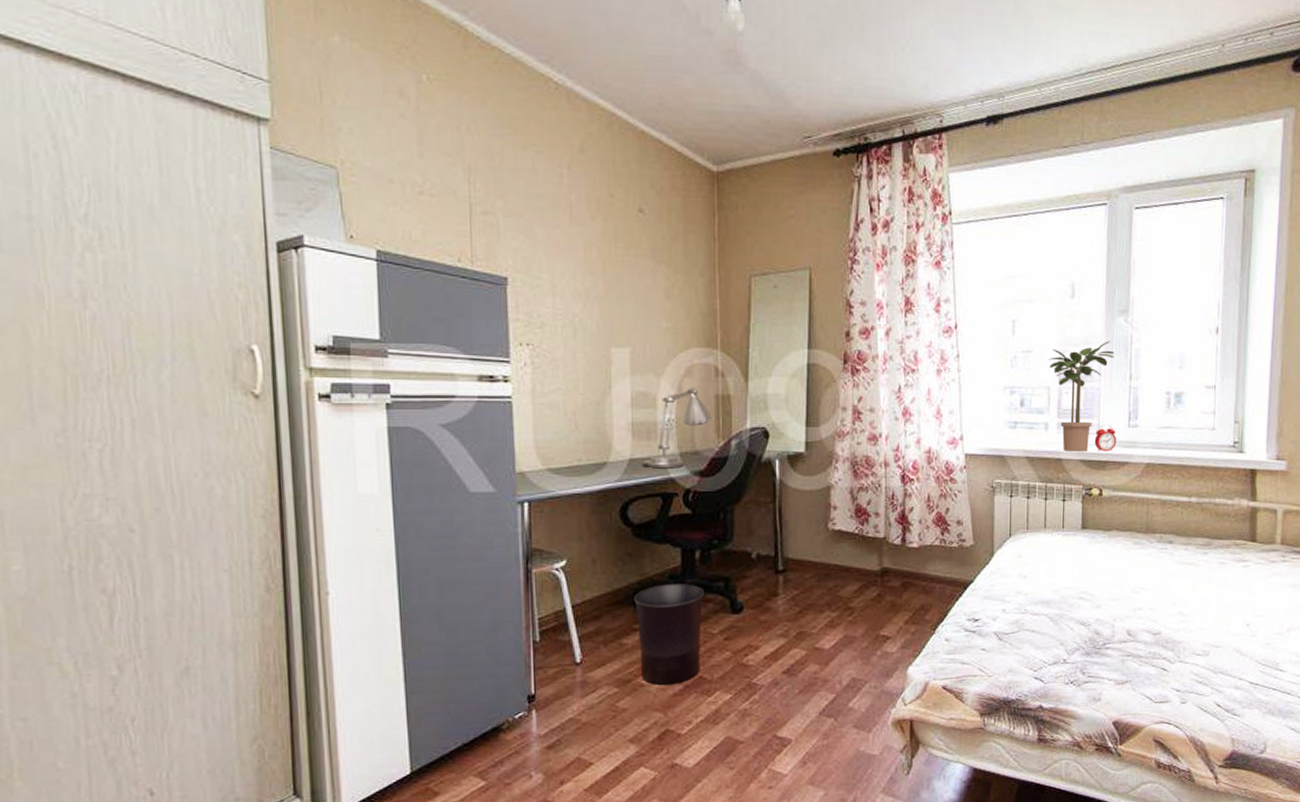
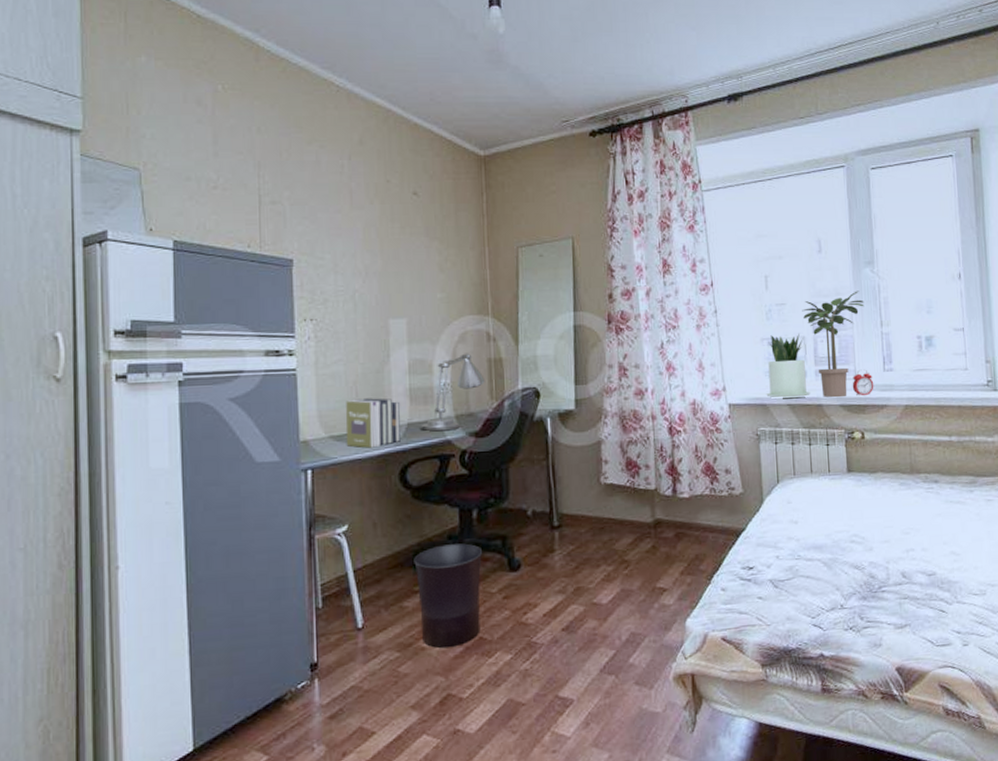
books: none [564,431,622,483] -> present [345,398,401,448]
planter: none [1005,383,1050,450] -> present [766,333,810,398]

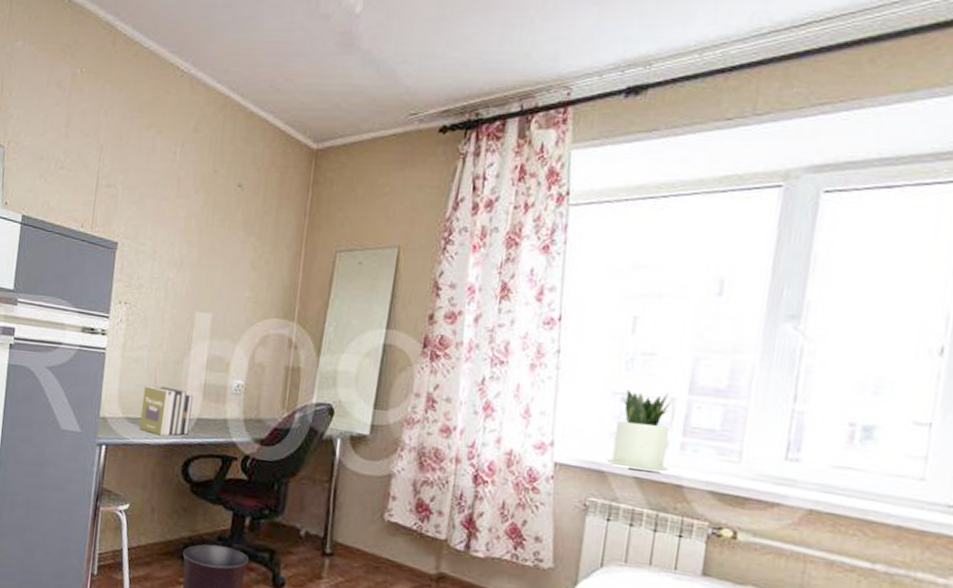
desk lamp: present [419,353,485,432] -> none [207,356,279,433]
potted plant: present [802,290,865,398] -> none [677,351,774,483]
alarm clock: present [852,369,874,397] -> none [731,451,766,487]

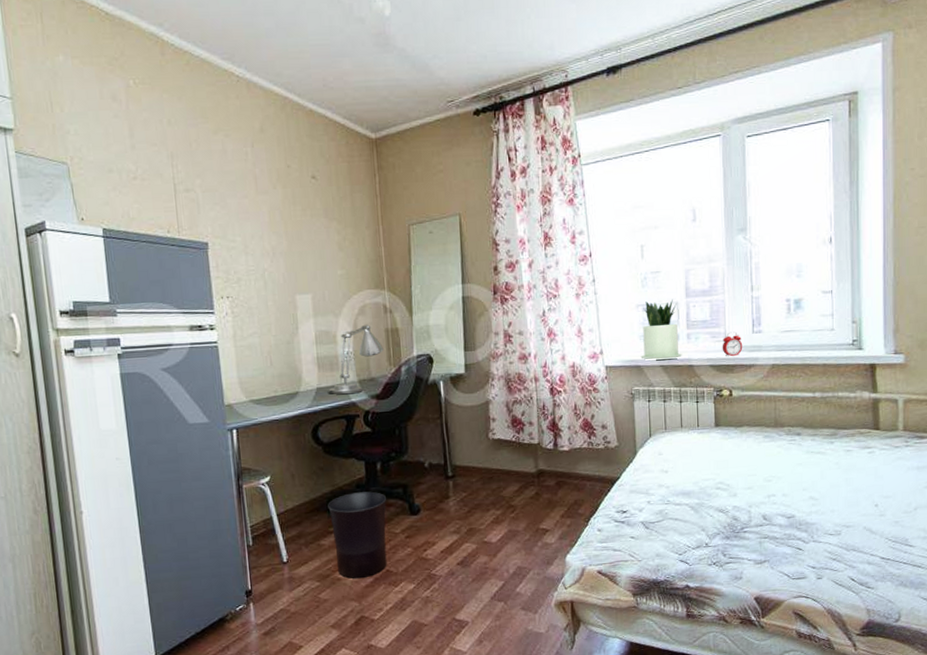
books: present [139,385,193,437] -> none [262,366,312,410]
desk lamp: none [207,356,279,433] -> present [327,324,383,395]
alarm clock: none [731,451,766,487] -> present [722,331,743,357]

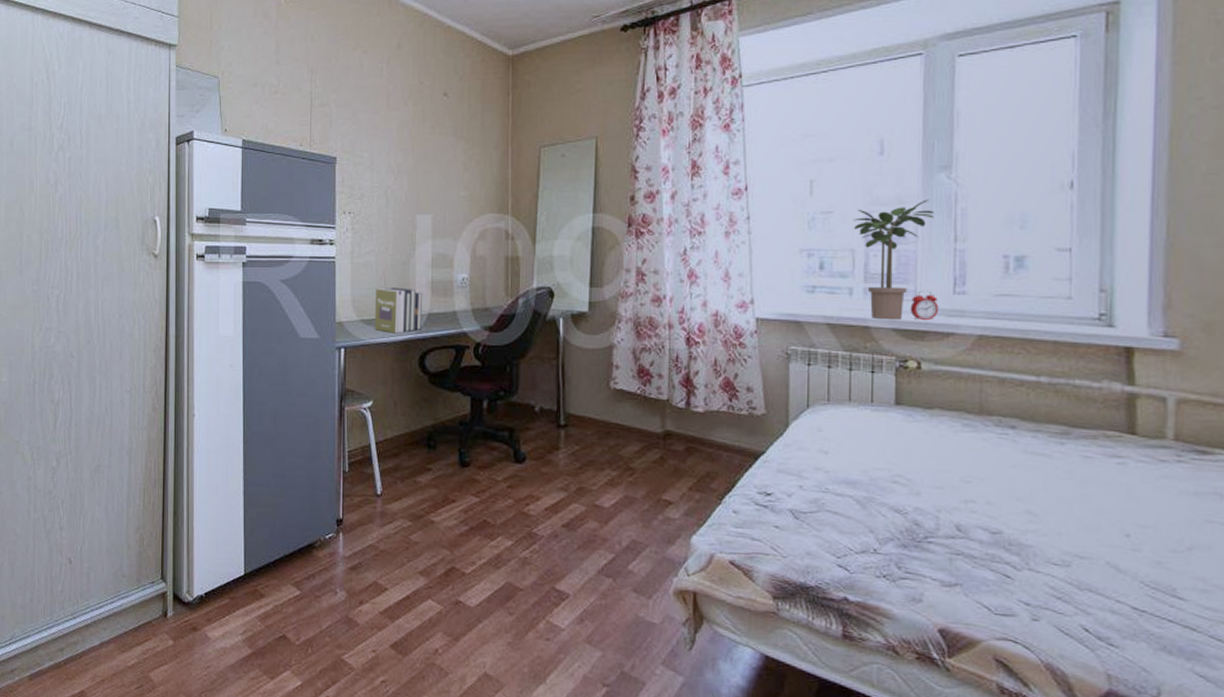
books: none [262,366,312,410] -> present [374,287,422,334]
desk lamp: present [327,324,383,395] -> none [438,250,501,323]
waste bin: present [328,491,387,578] -> none [428,430,491,525]
planter: present [640,299,682,360] -> none [801,245,856,317]
potted plant: none [676,257,736,359] -> present [853,199,935,321]

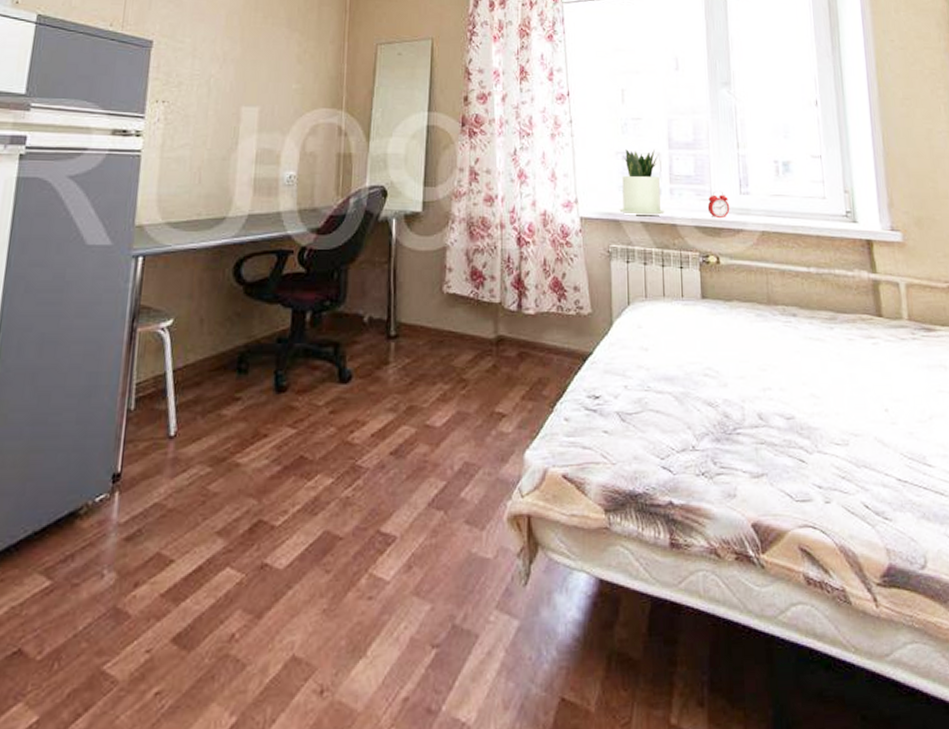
books: present [374,287,422,334] -> none [182,185,242,238]
planter: none [801,245,856,317] -> present [619,149,664,215]
potted plant: present [853,199,935,321] -> none [658,110,721,219]

